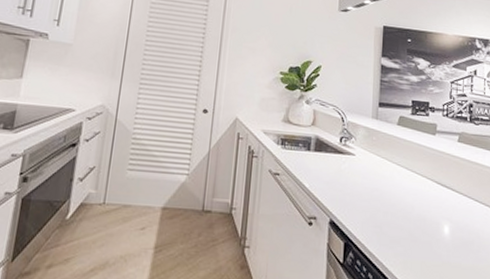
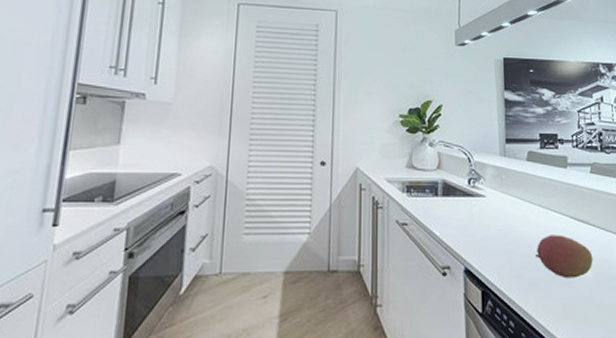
fruit: none [398,196,453,240] -> present [536,235,593,279]

